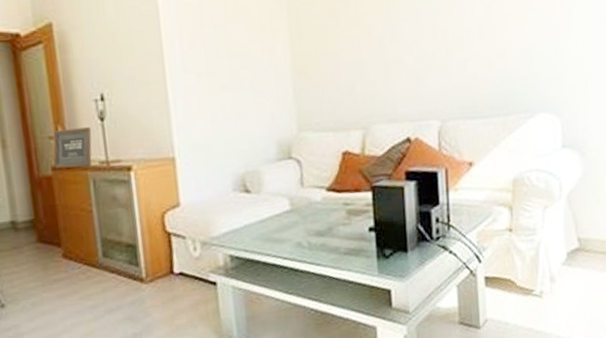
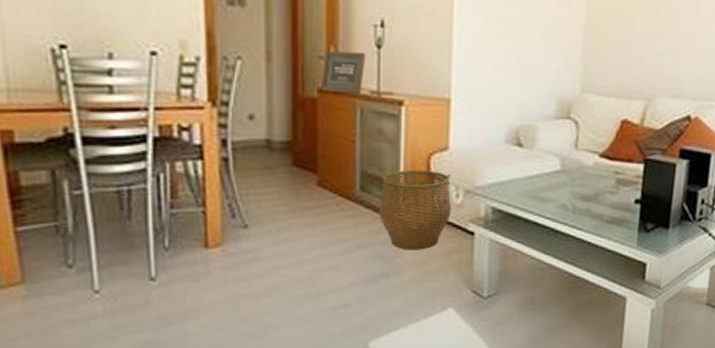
basket: none [121,228,192,308] -> present [379,169,452,250]

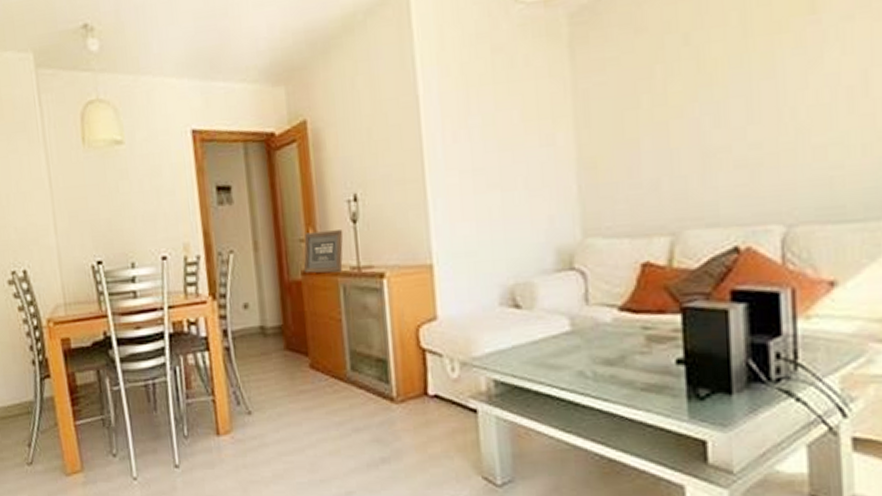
basket: present [379,169,452,250] -> none [371,343,449,432]

